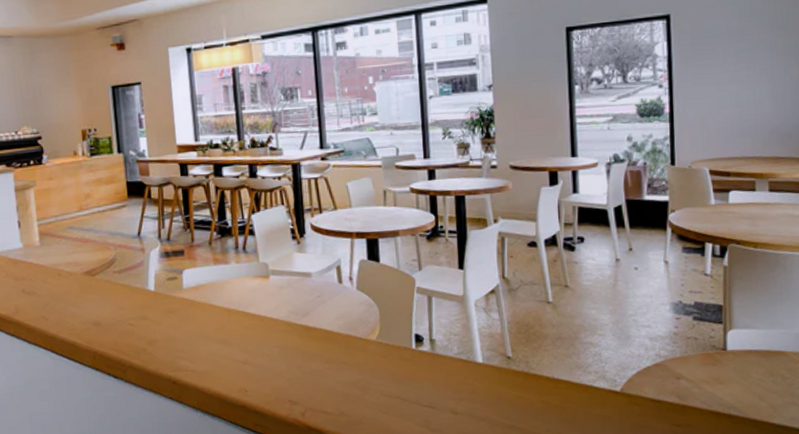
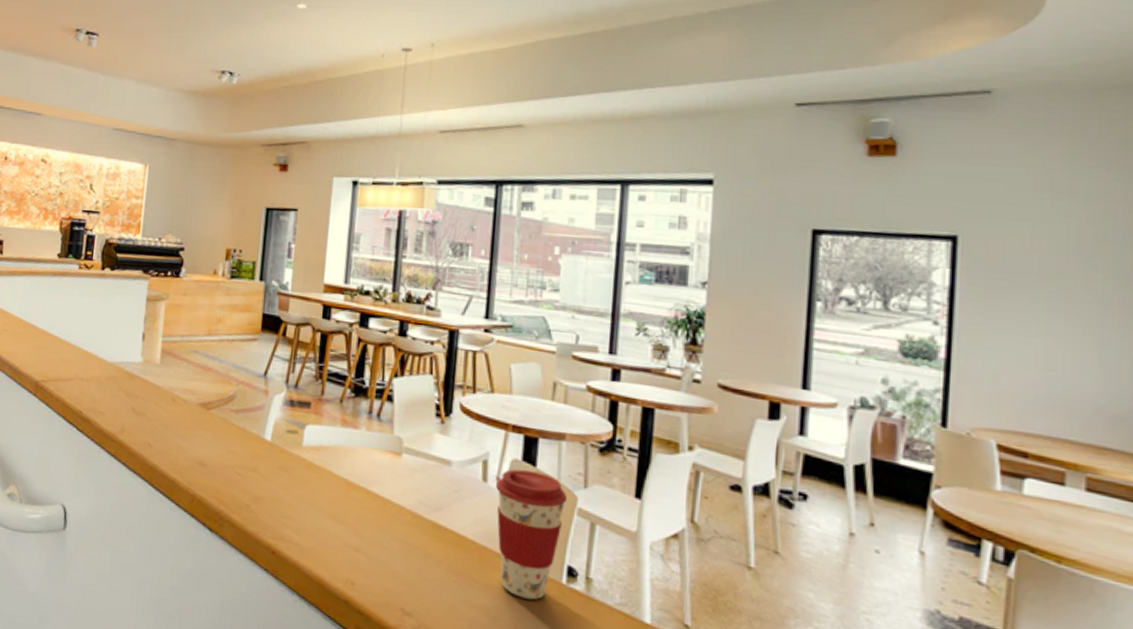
coffee cup: none [350,266,407,368] -> present [496,469,567,600]

